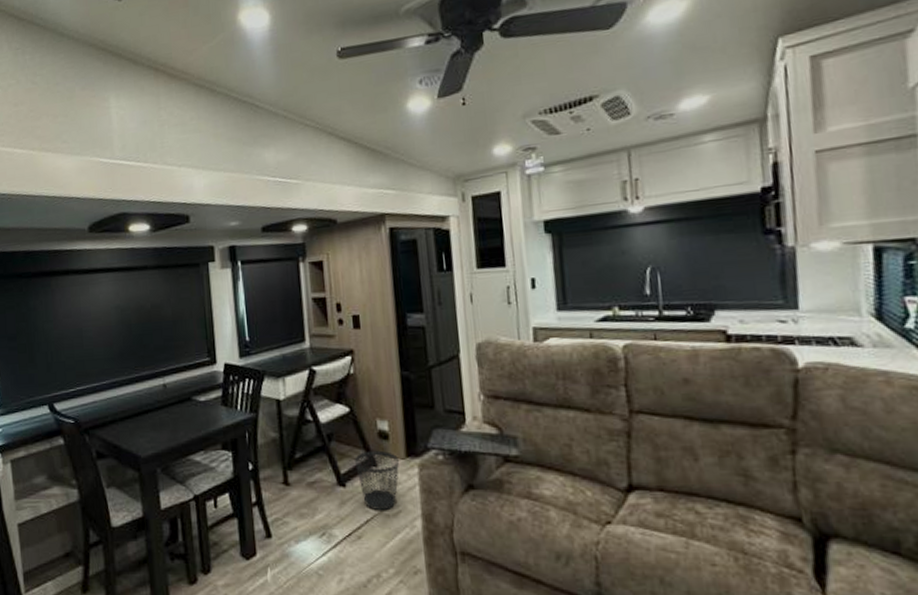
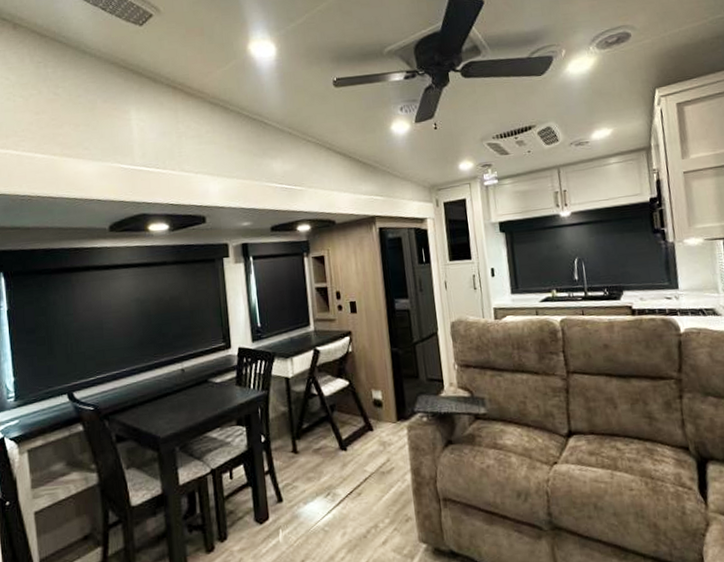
wastebasket: present [355,450,400,511] -> none [354,416,392,470]

